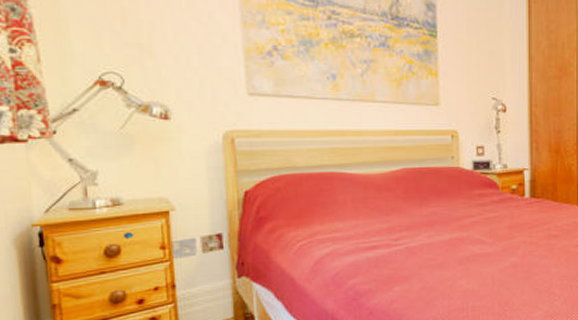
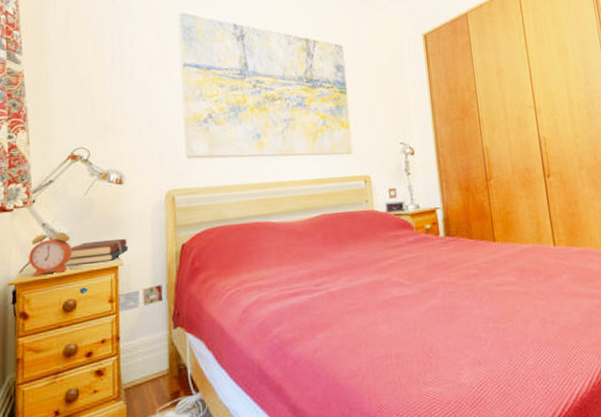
alarm clock: none [54,165,111,218] -> present [28,228,73,277]
books: none [101,181,181,209] -> present [64,238,128,267]

